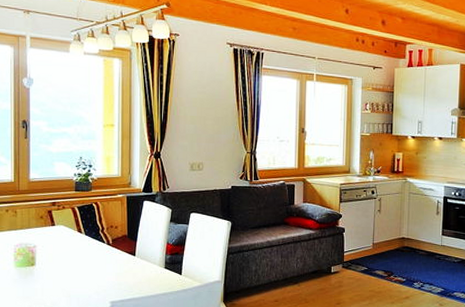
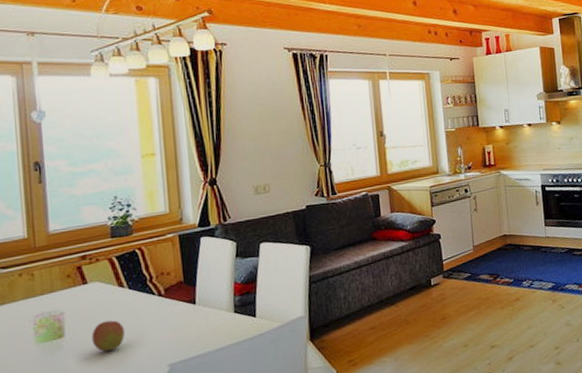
fruit: none [55,258,79,282] -> present [91,320,125,352]

